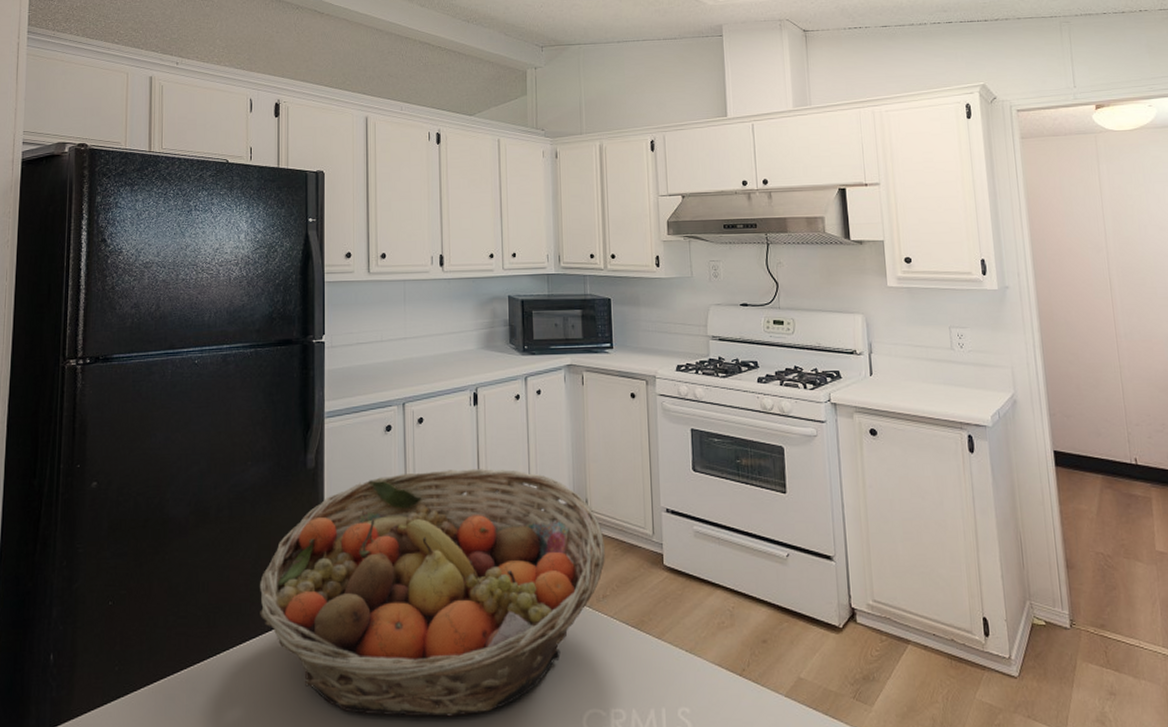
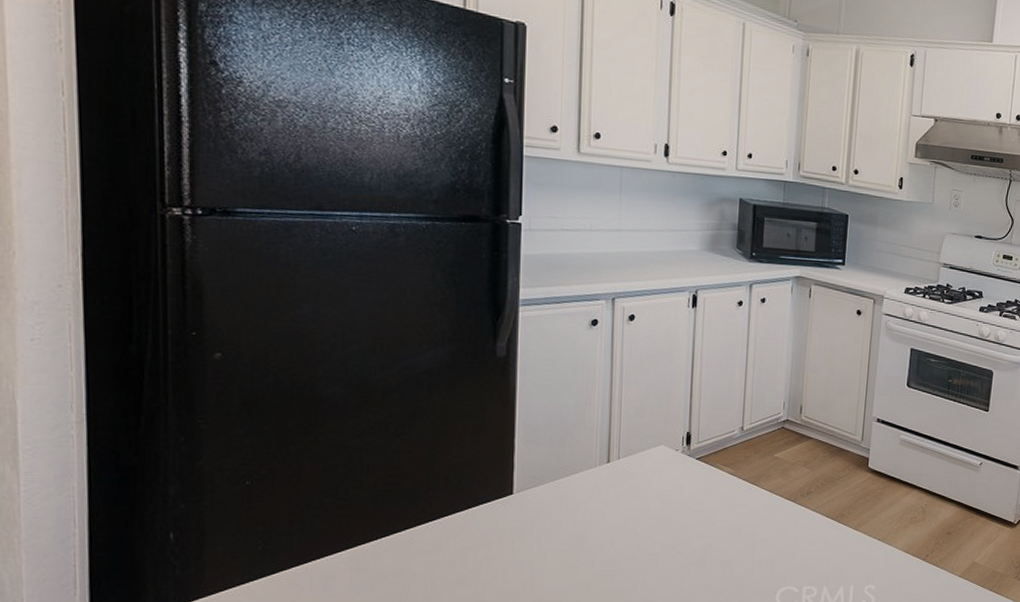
fruit basket: present [259,469,606,717] -> none [437,369,815,594]

